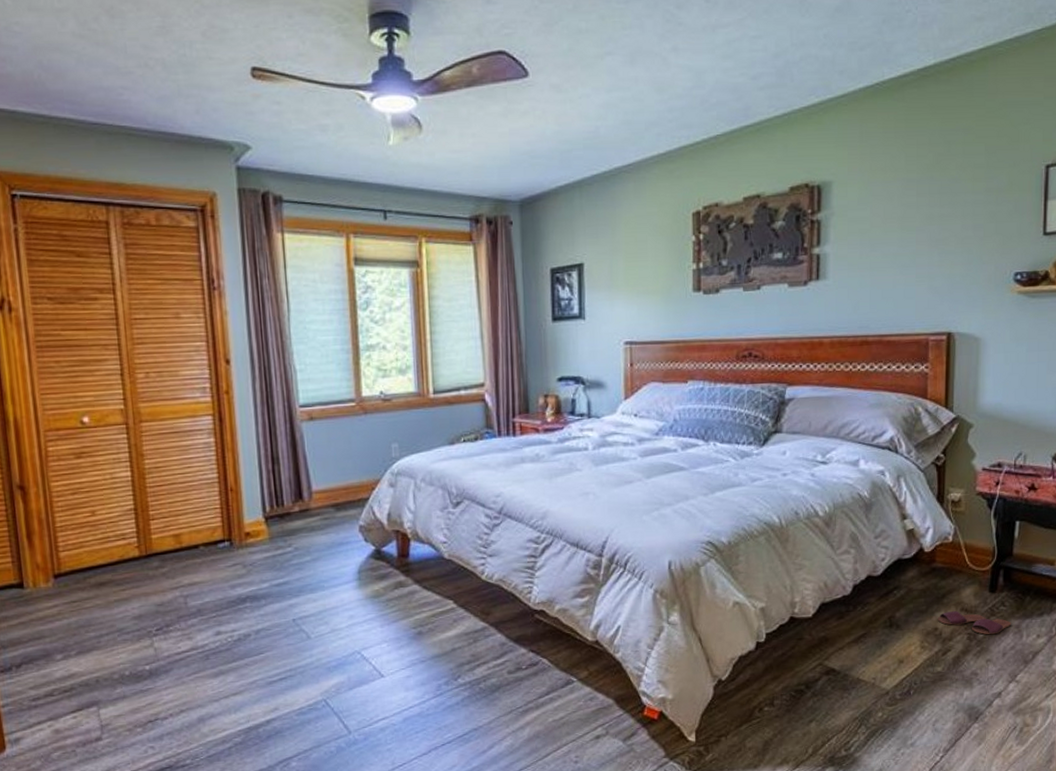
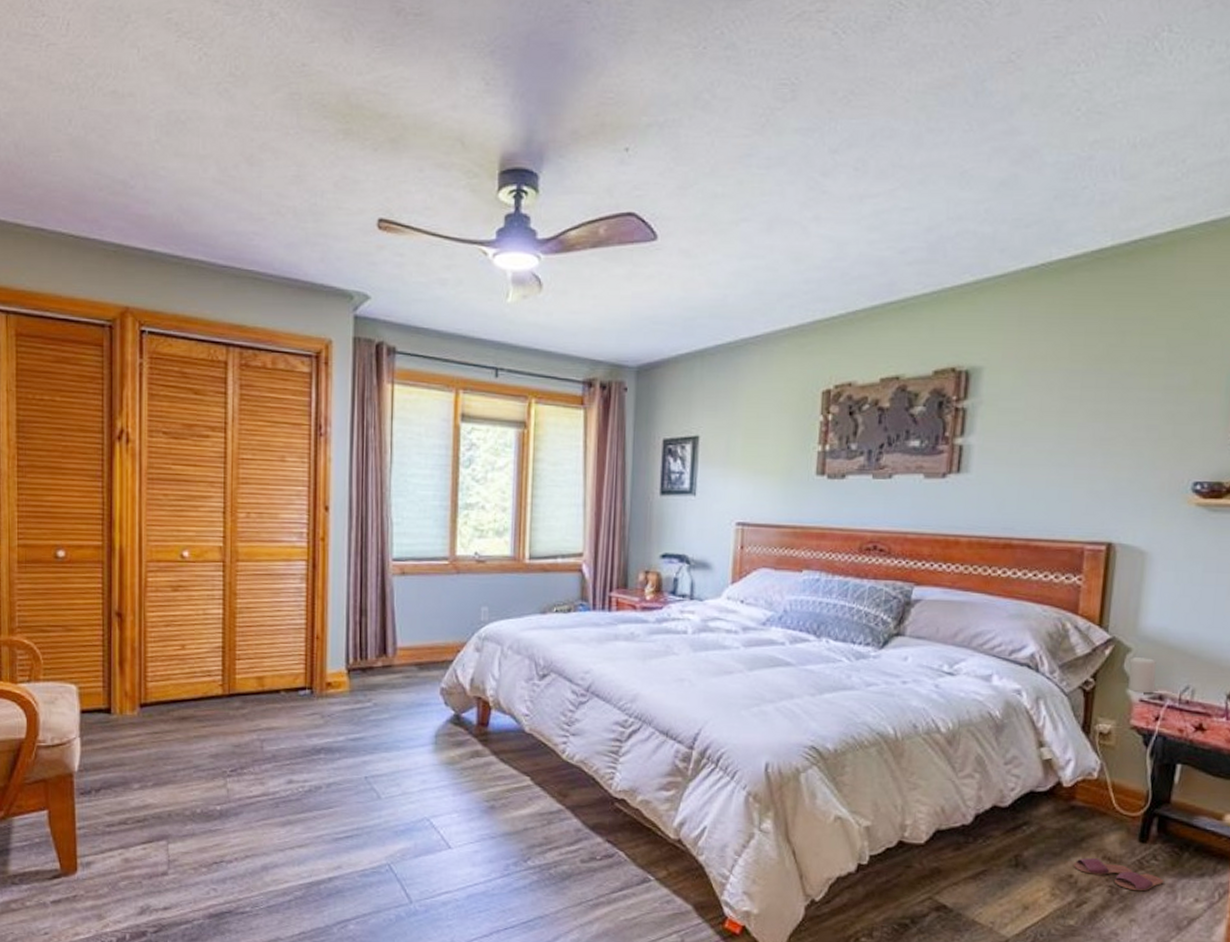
candle: none [972,431,995,463] -> present [1128,656,1156,694]

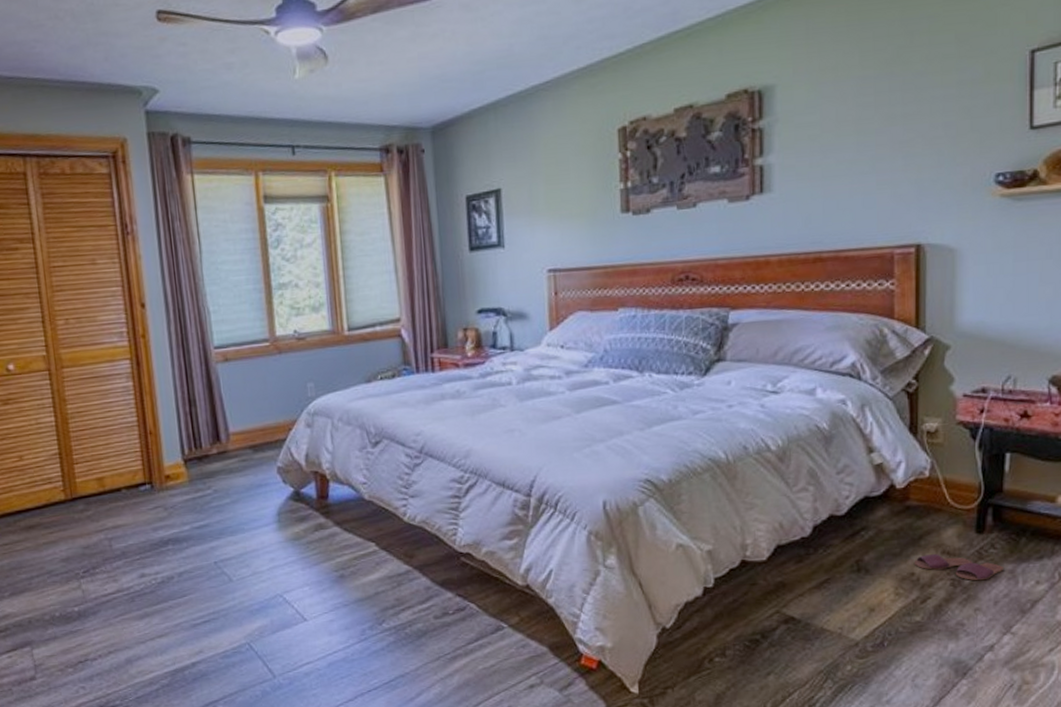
candle: present [1128,656,1156,694] -> none [949,352,978,389]

